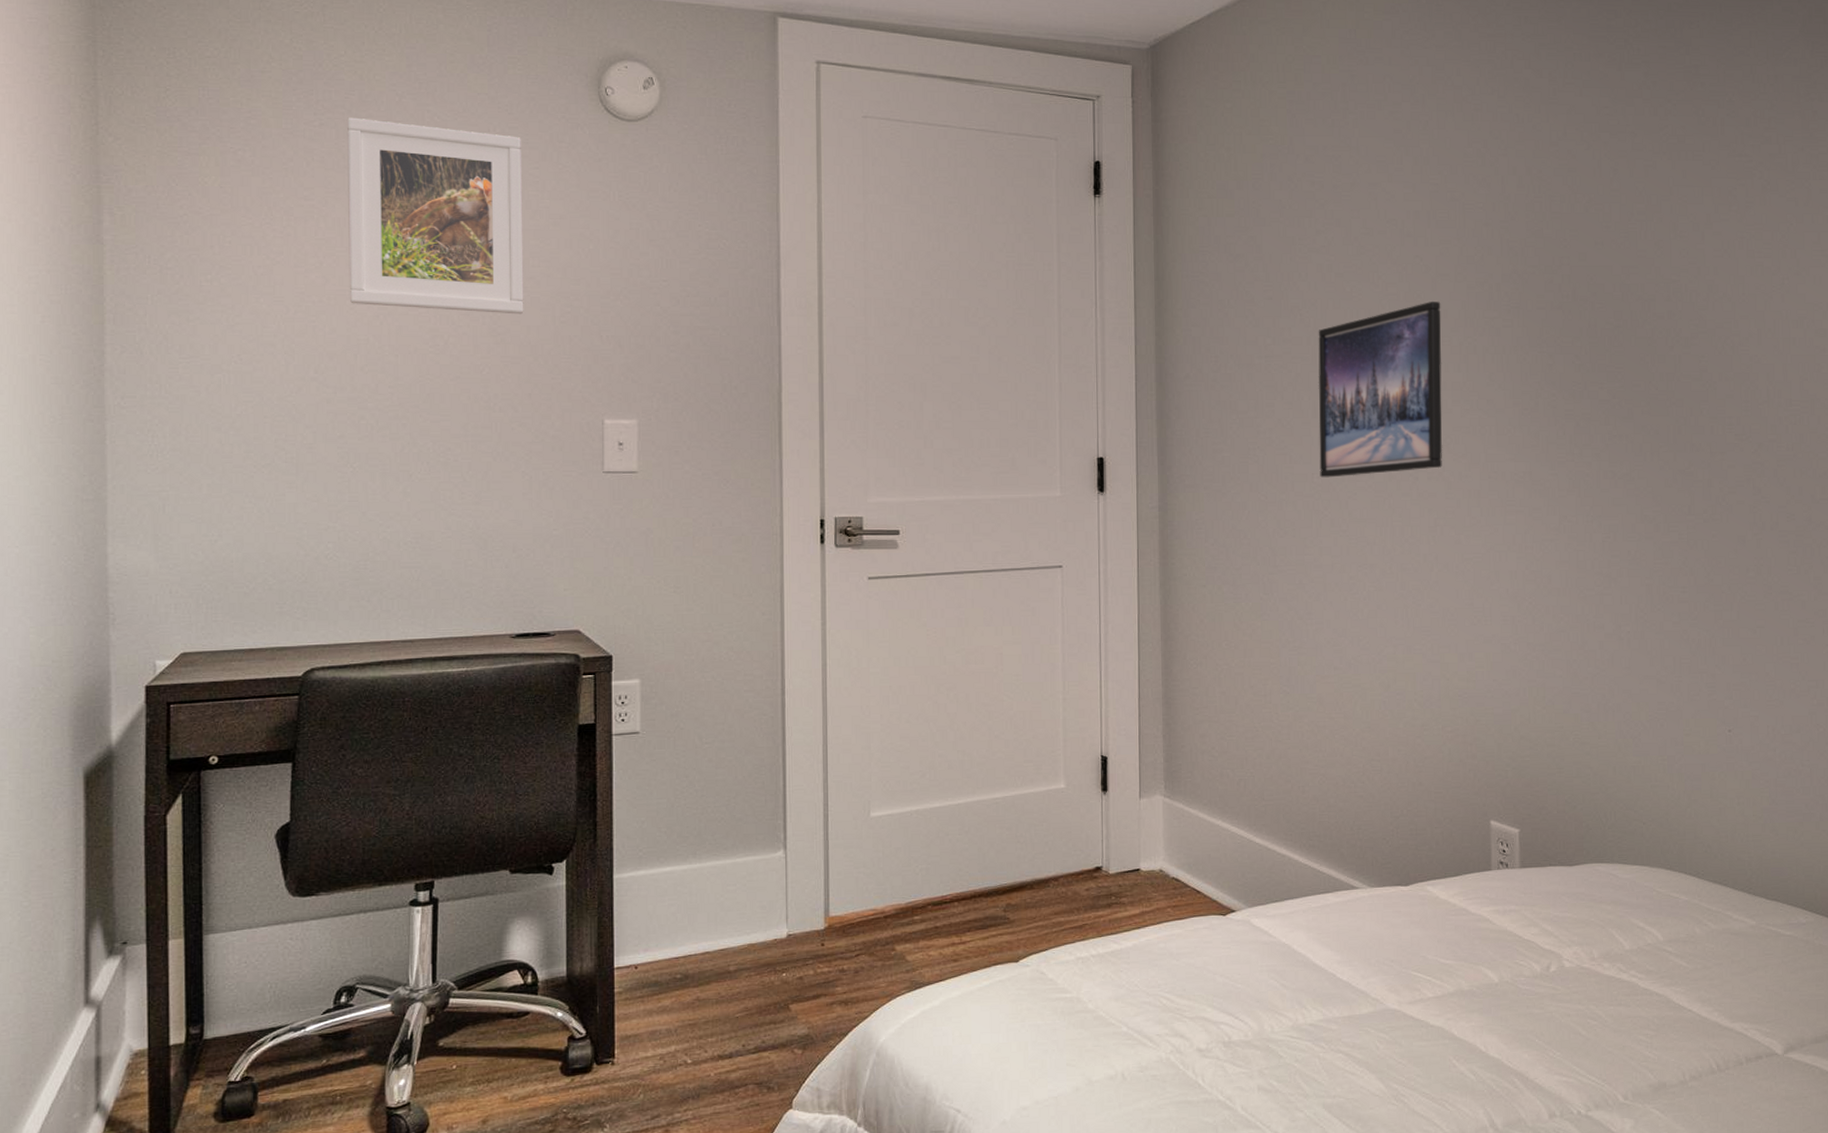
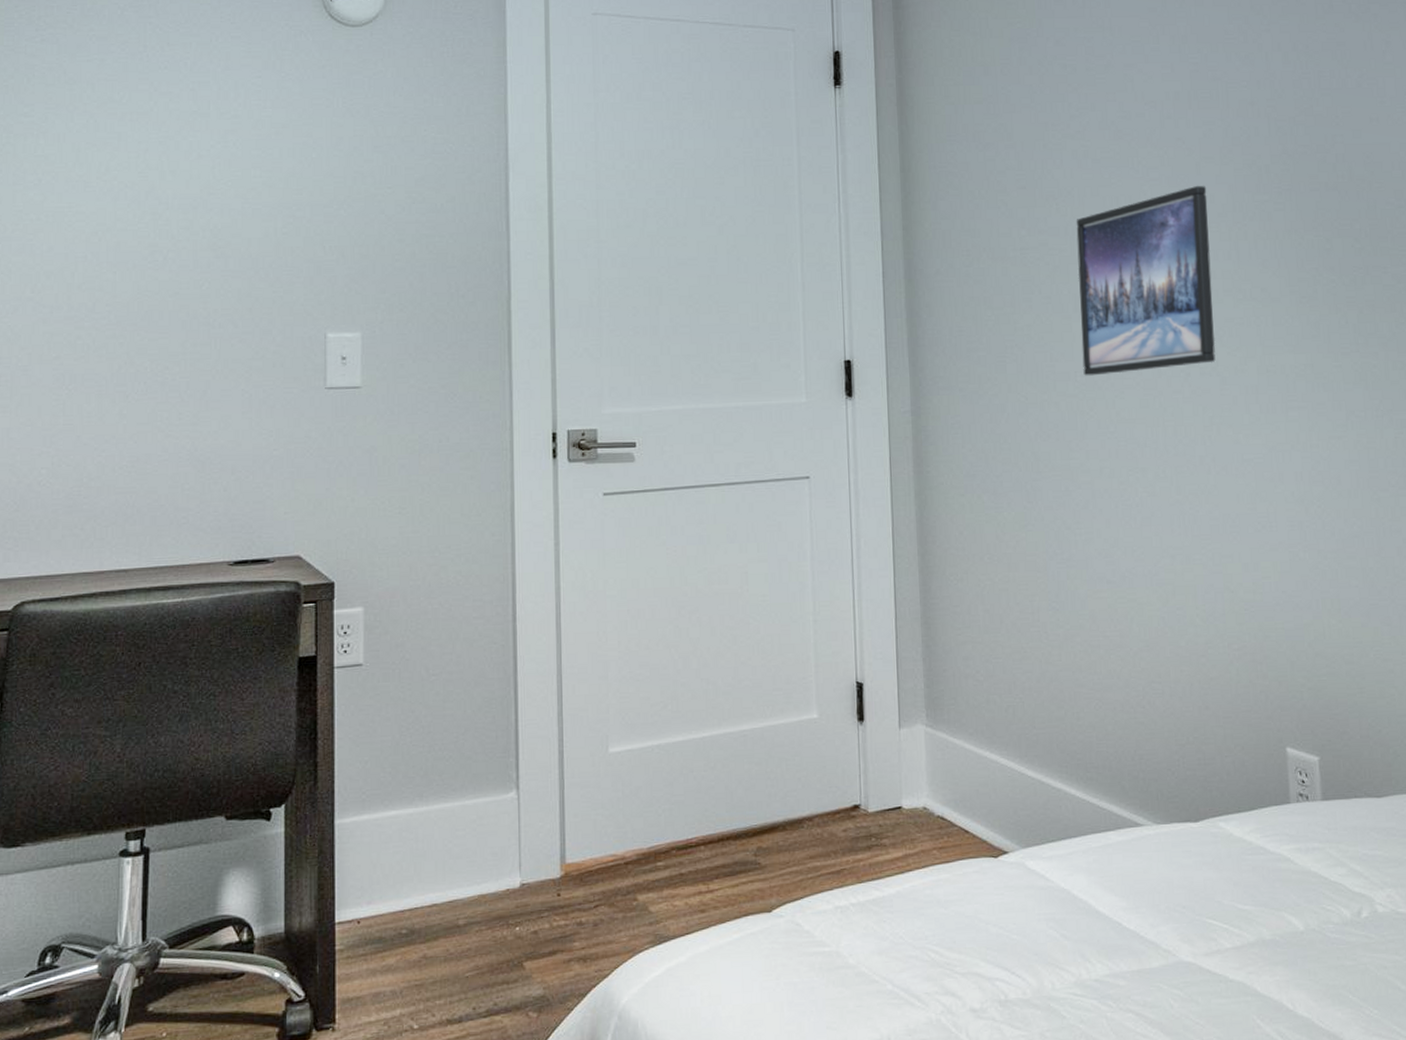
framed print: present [347,117,524,315] -> none [67,32,245,227]

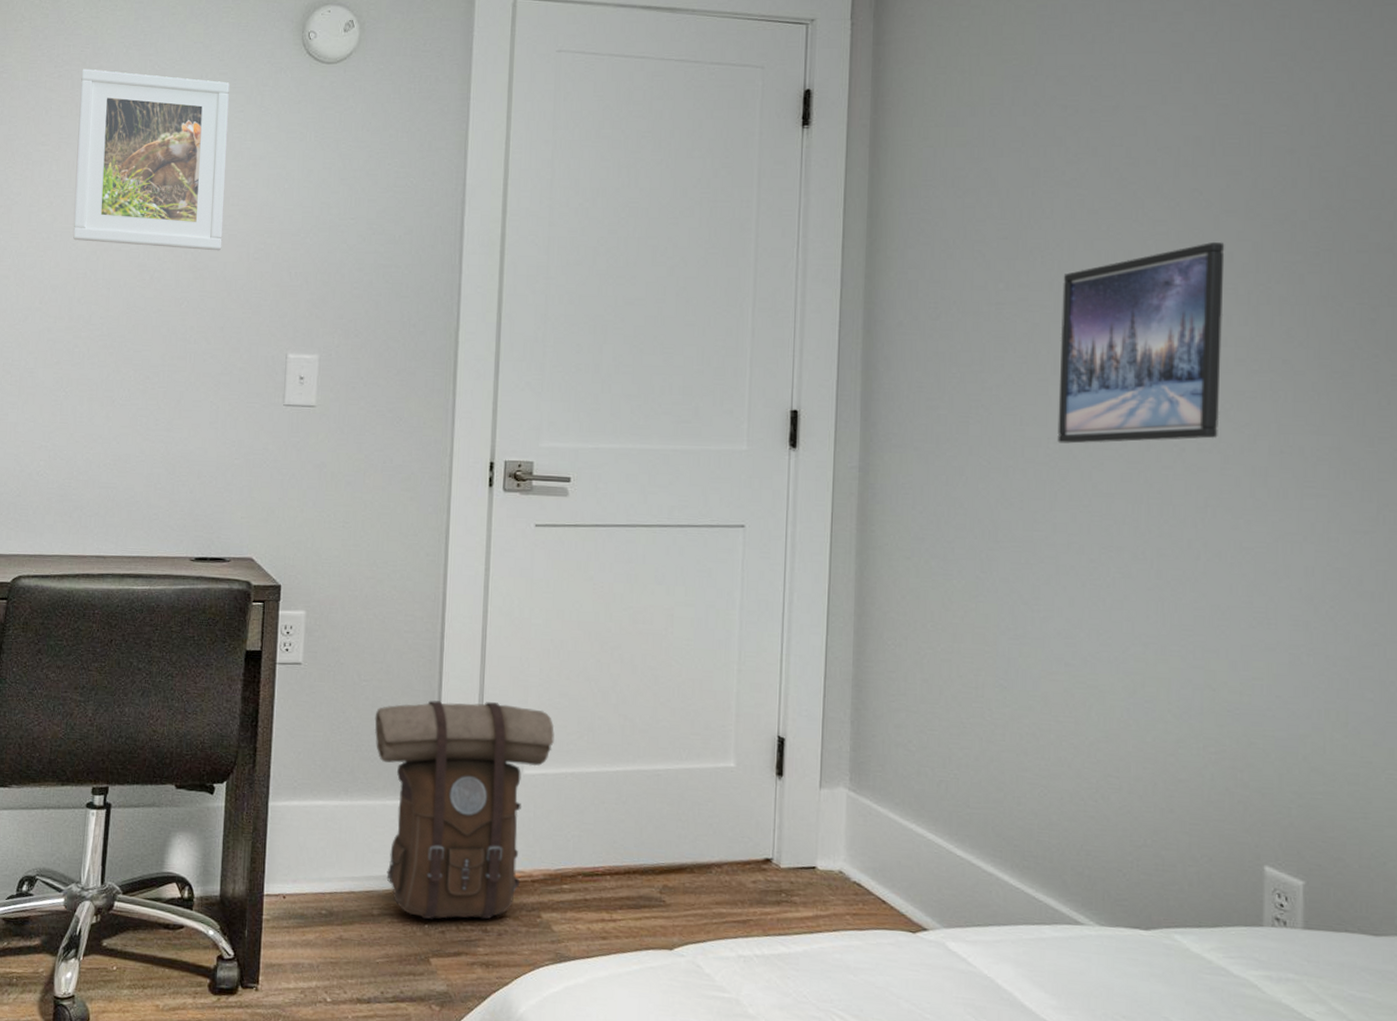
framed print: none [67,32,245,227] -> present [73,69,230,251]
backpack: none [447,682,638,922] -> present [374,700,554,920]

